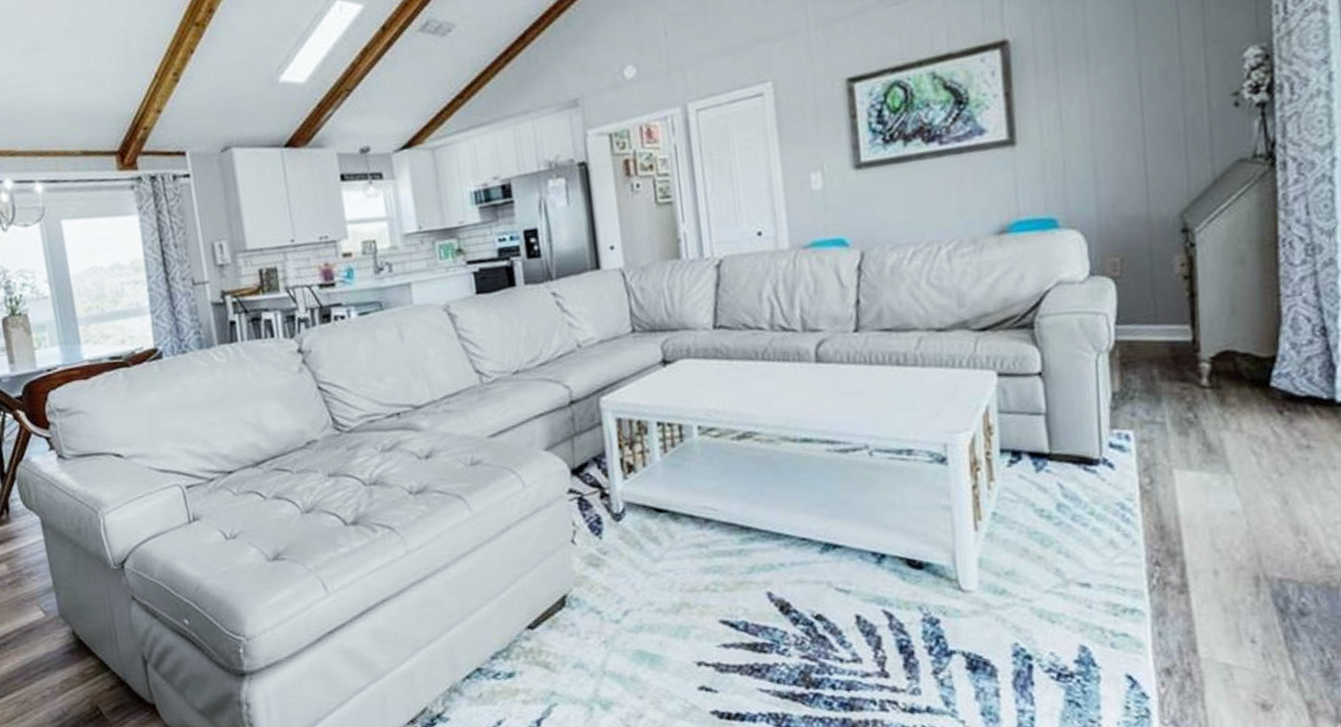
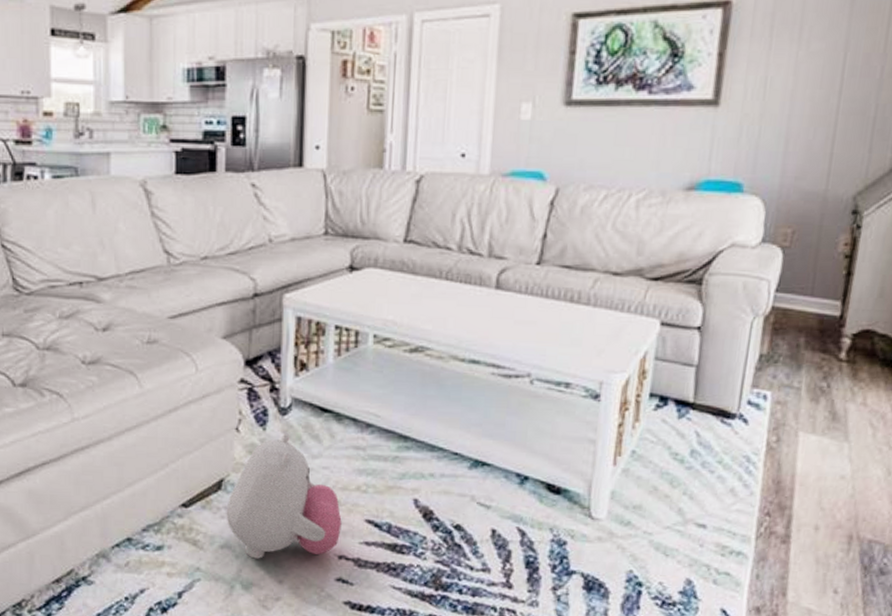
plush toy: none [573,538,696,676] -> present [226,432,342,559]

